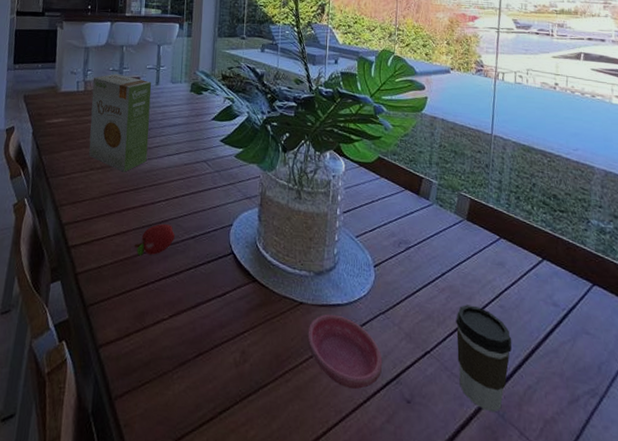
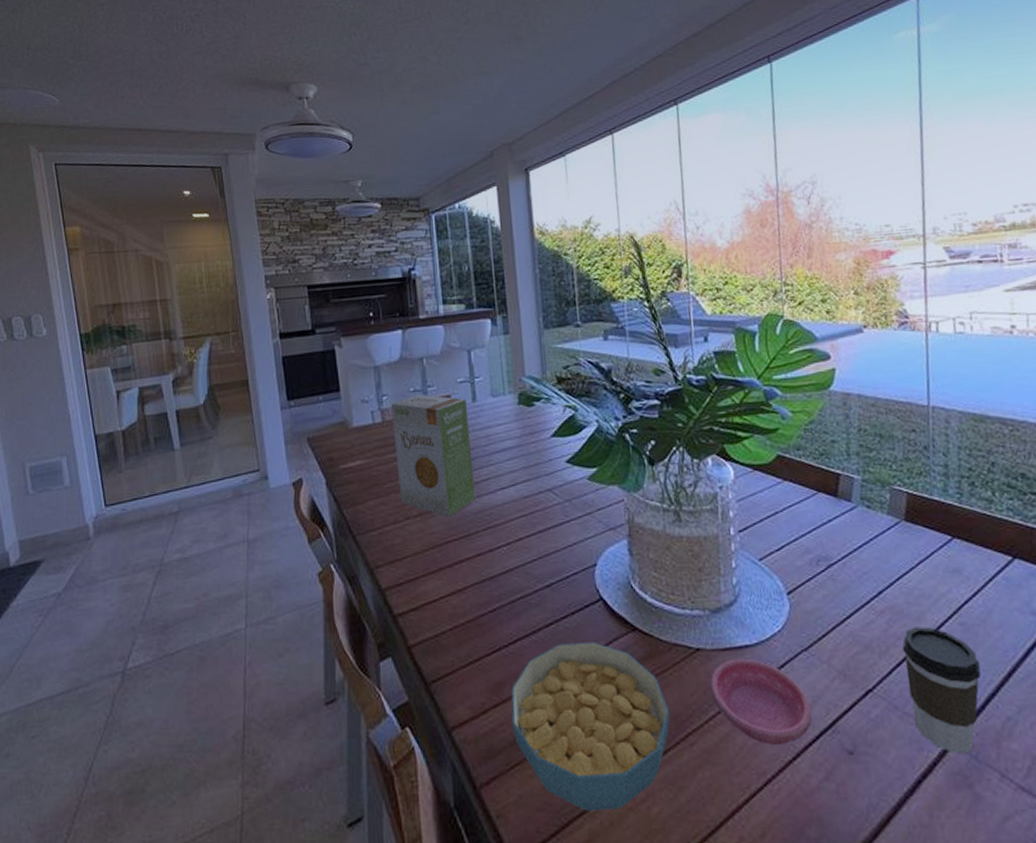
fruit: present [135,224,175,256] -> none [476,574,525,617]
cereal bowl: none [148,285,274,430] -> present [511,642,670,812]

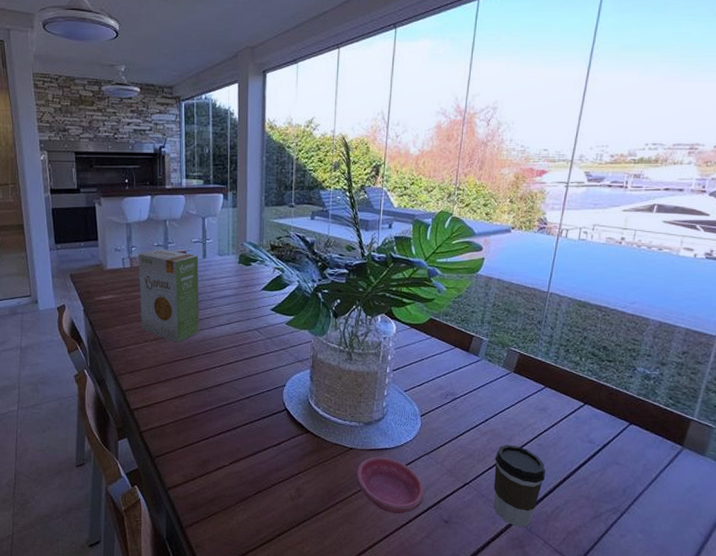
cereal bowl: present [511,642,670,812] -> none [212,437,326,547]

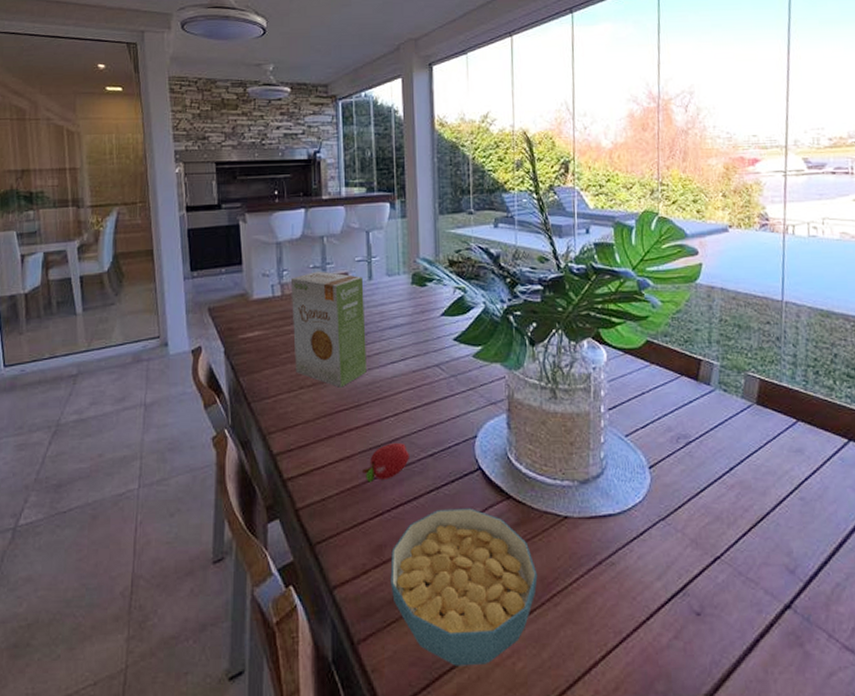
fruit: none [193,387,231,415] -> present [363,443,409,483]
cereal bowl: none [212,437,326,547] -> present [390,508,538,666]
saucer: present [356,456,425,514] -> none [576,526,666,606]
coffee cup: present [493,444,546,528] -> none [748,500,816,616]

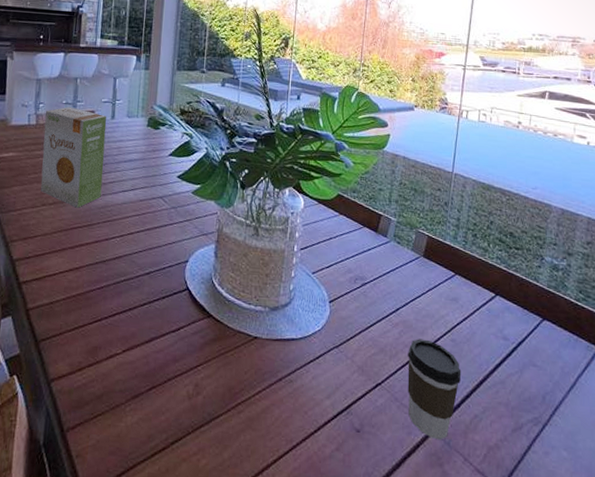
fruit: present [363,443,409,483] -> none [88,260,129,292]
cereal bowl: present [390,508,538,666] -> none [100,320,227,459]
coffee cup: none [748,500,816,616] -> present [407,338,462,440]

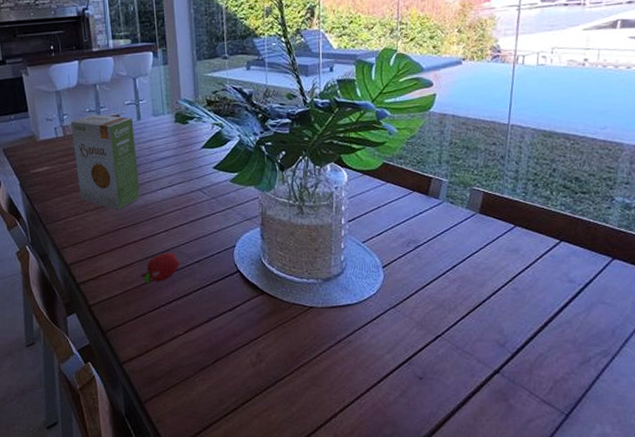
fruit: none [88,260,129,292] -> present [141,253,179,284]
coffee cup: present [407,338,462,440] -> none [467,291,525,379]

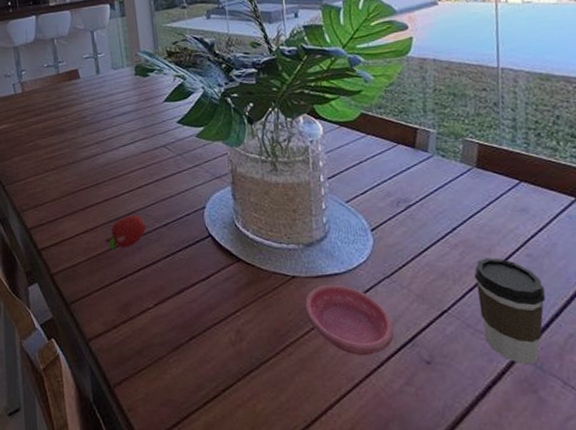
food box: present [70,114,140,210] -> none [28,69,102,170]
saucer: none [319,313,395,373] -> present [305,284,395,355]
coffee cup: none [467,291,525,379] -> present [474,257,546,365]

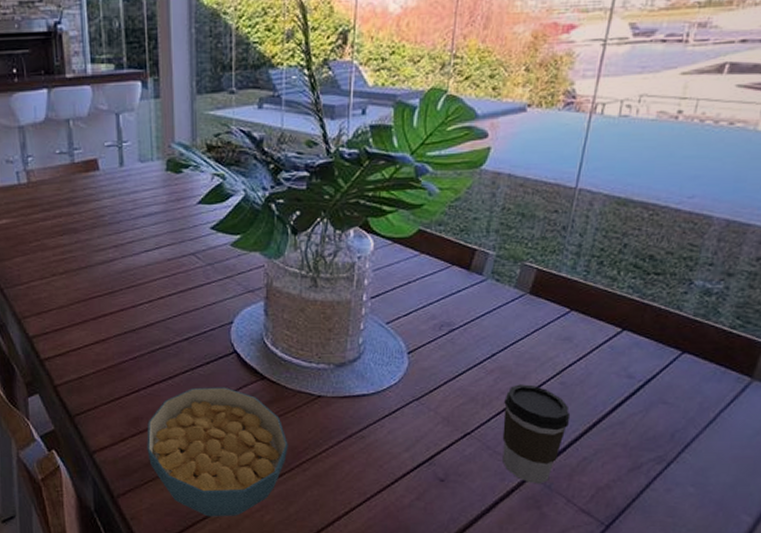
fruit: present [105,216,146,250] -> none [118,328,164,363]
cereal bowl: none [136,270,271,407] -> present [147,387,288,517]
saucer: present [305,284,395,355] -> none [327,405,414,472]

